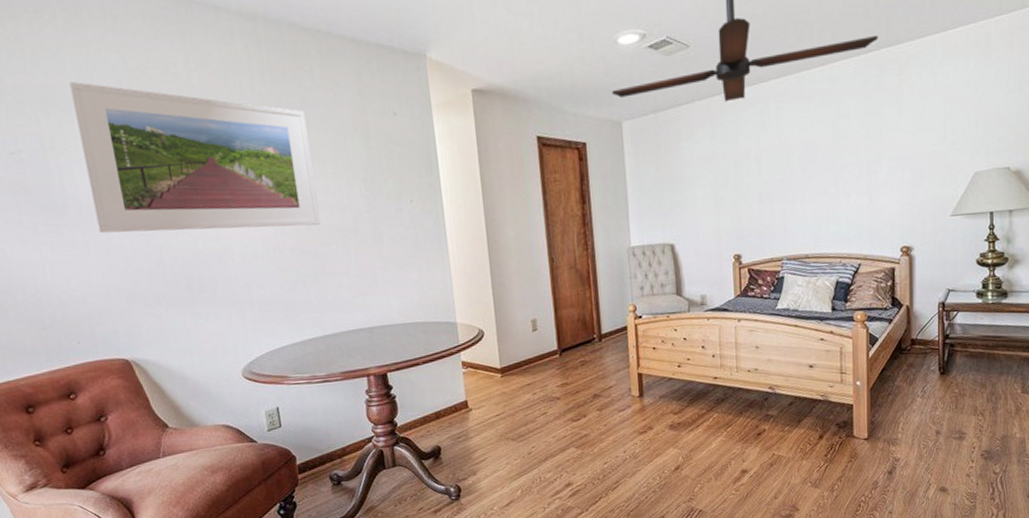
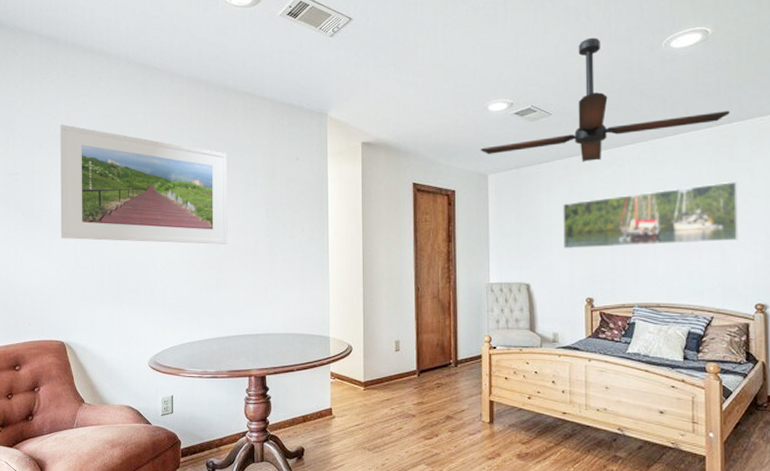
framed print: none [706,115,887,203] -> present [563,181,740,250]

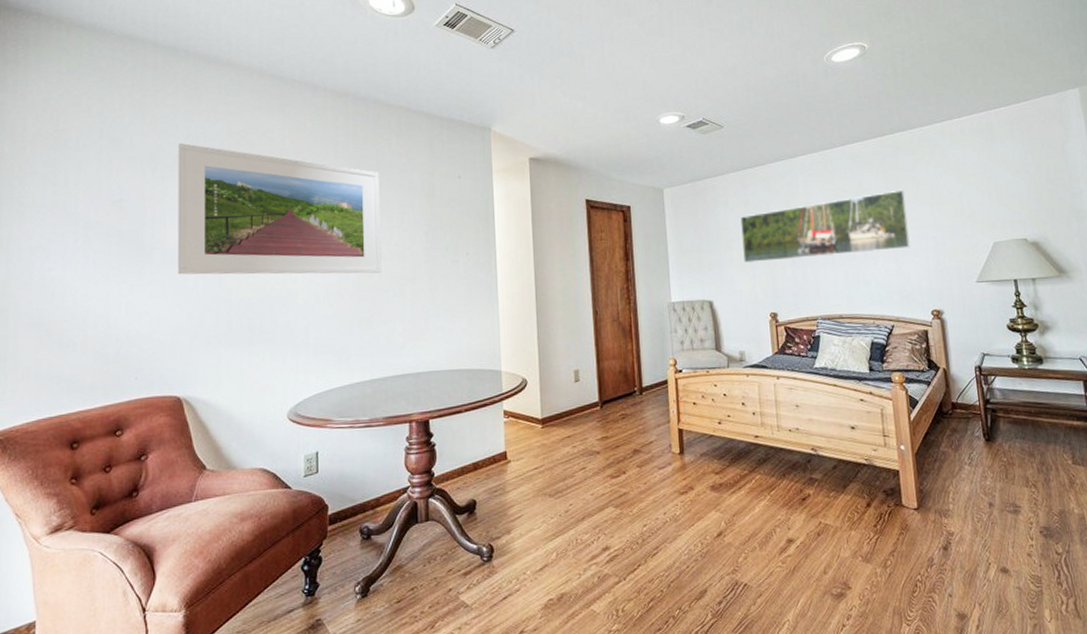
ceiling fan: present [480,37,730,162] -> none [653,51,891,175]

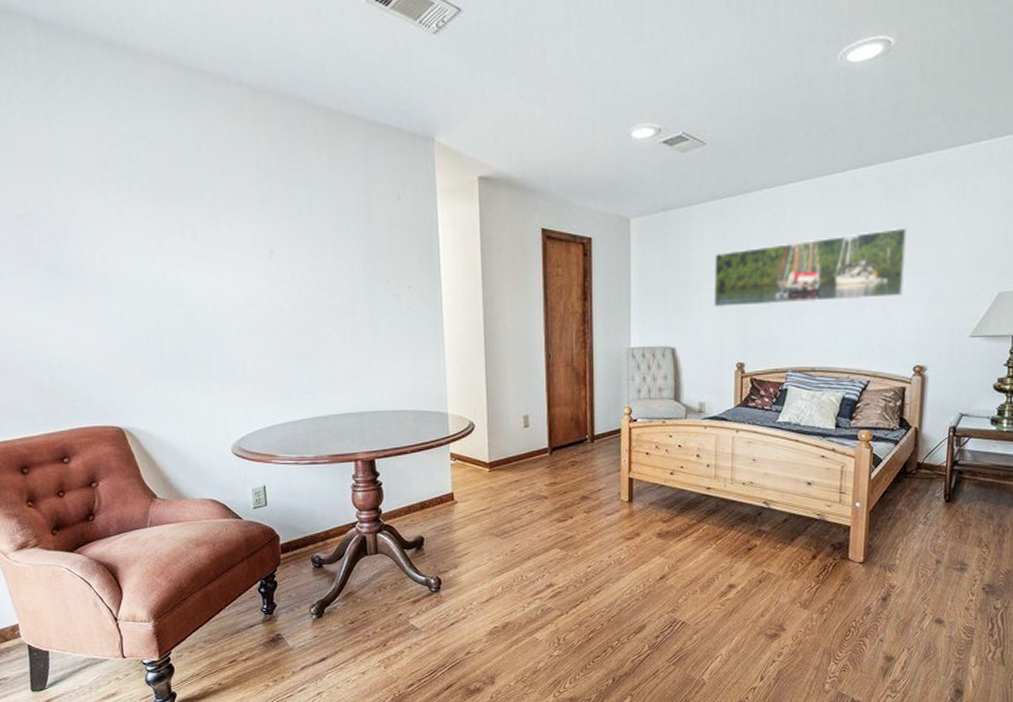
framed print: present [177,142,382,275] -> none [80,147,318,306]

